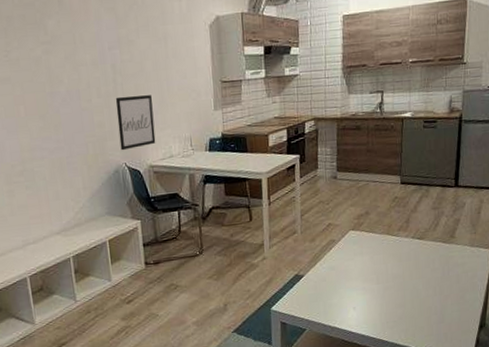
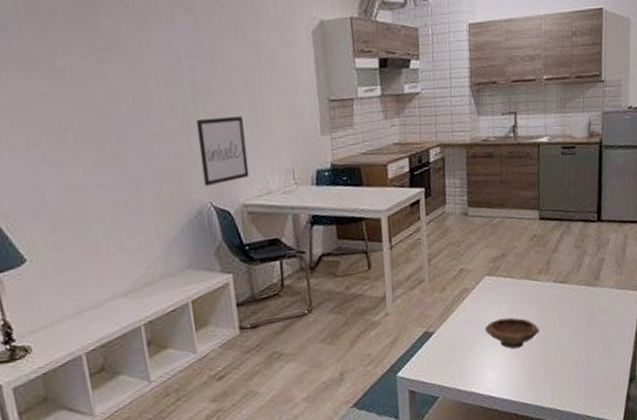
bowl: none [348,266,397,294] -> present [484,317,539,349]

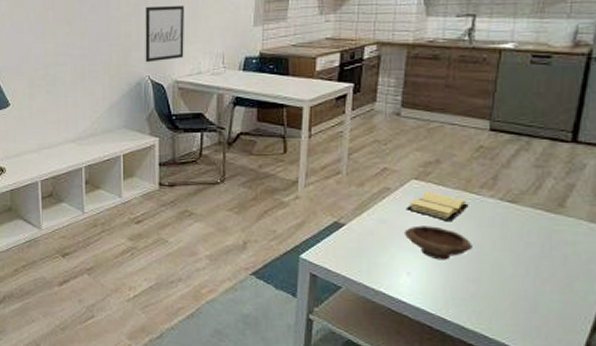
book: none [483,285,532,311] -> present [406,192,469,222]

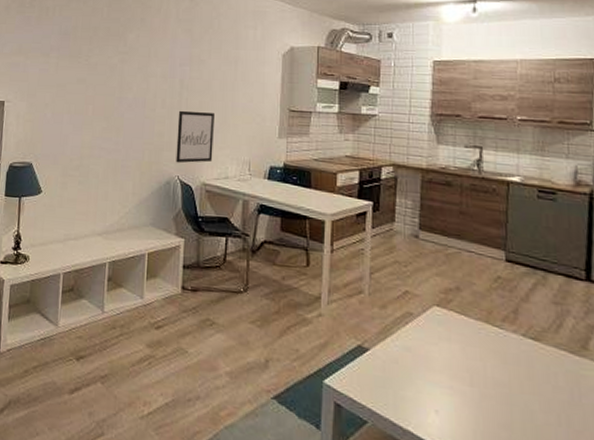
bowl: present [403,225,473,260] -> none [429,357,500,400]
book: present [406,192,469,222] -> none [429,320,492,356]

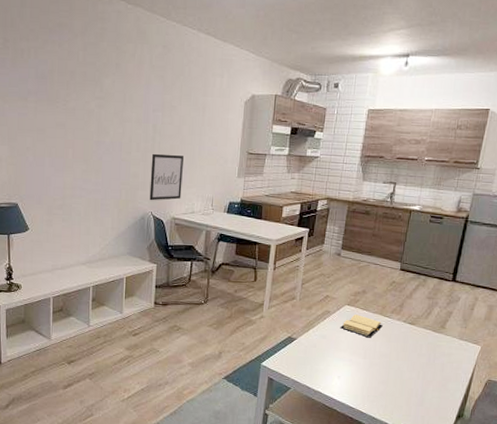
book: none [429,320,492,356] -> present [340,315,383,338]

